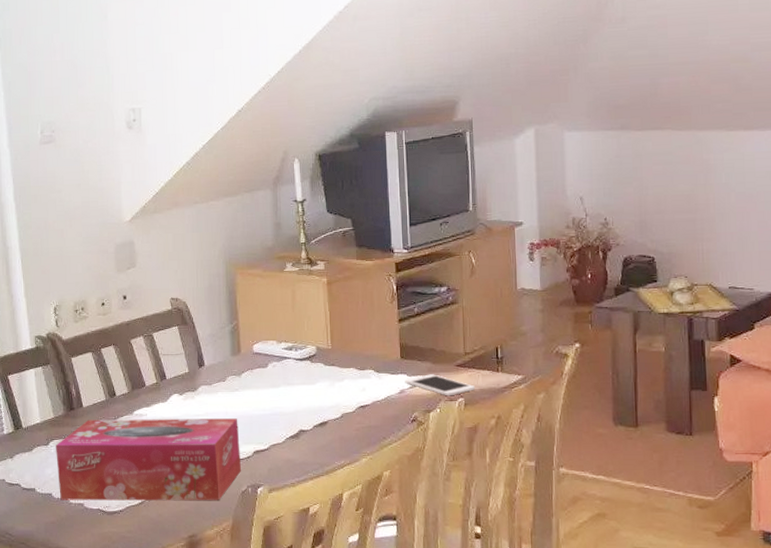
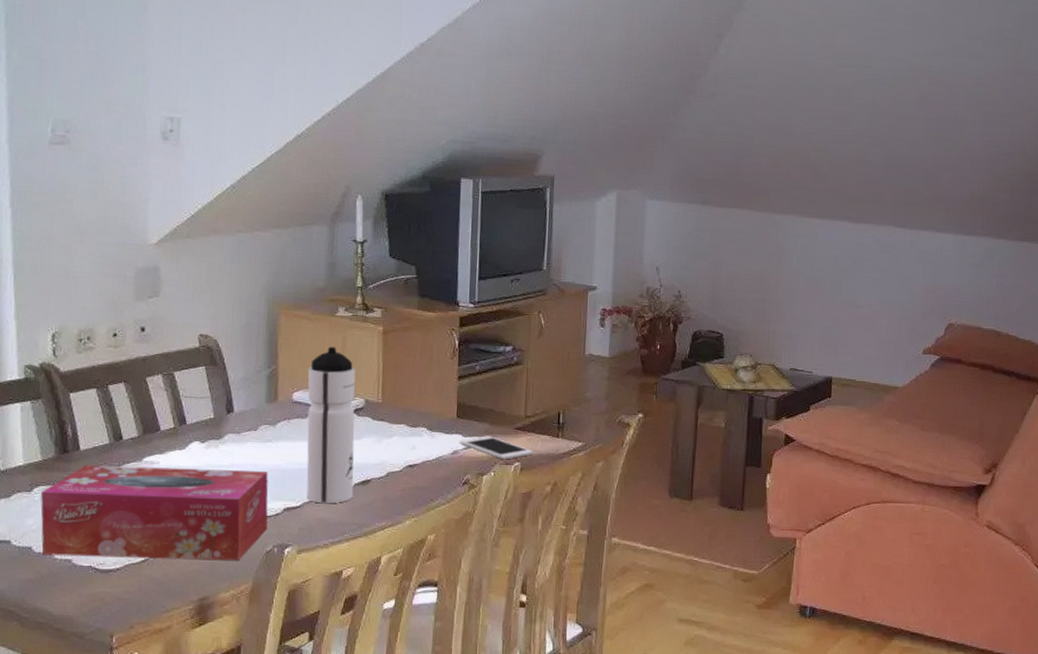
water bottle: none [264,300,313,446] -> present [306,346,356,504]

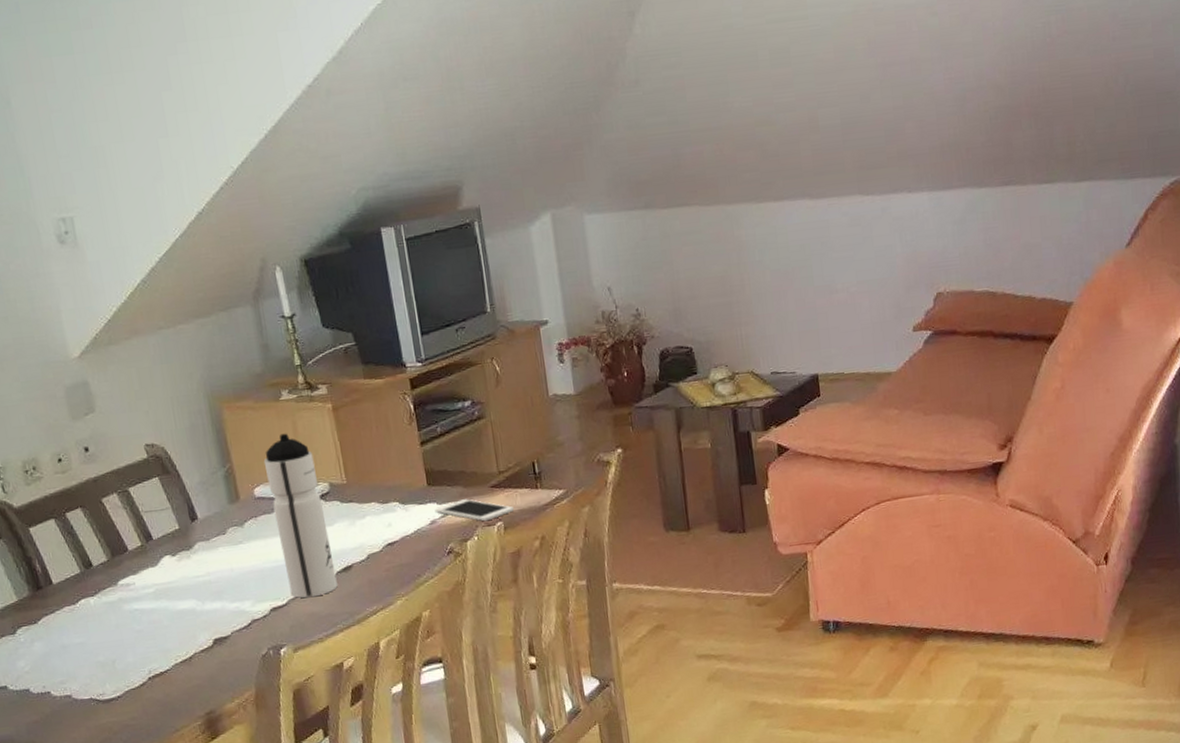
tissue box: present [40,465,269,560] -> none [25,574,259,695]

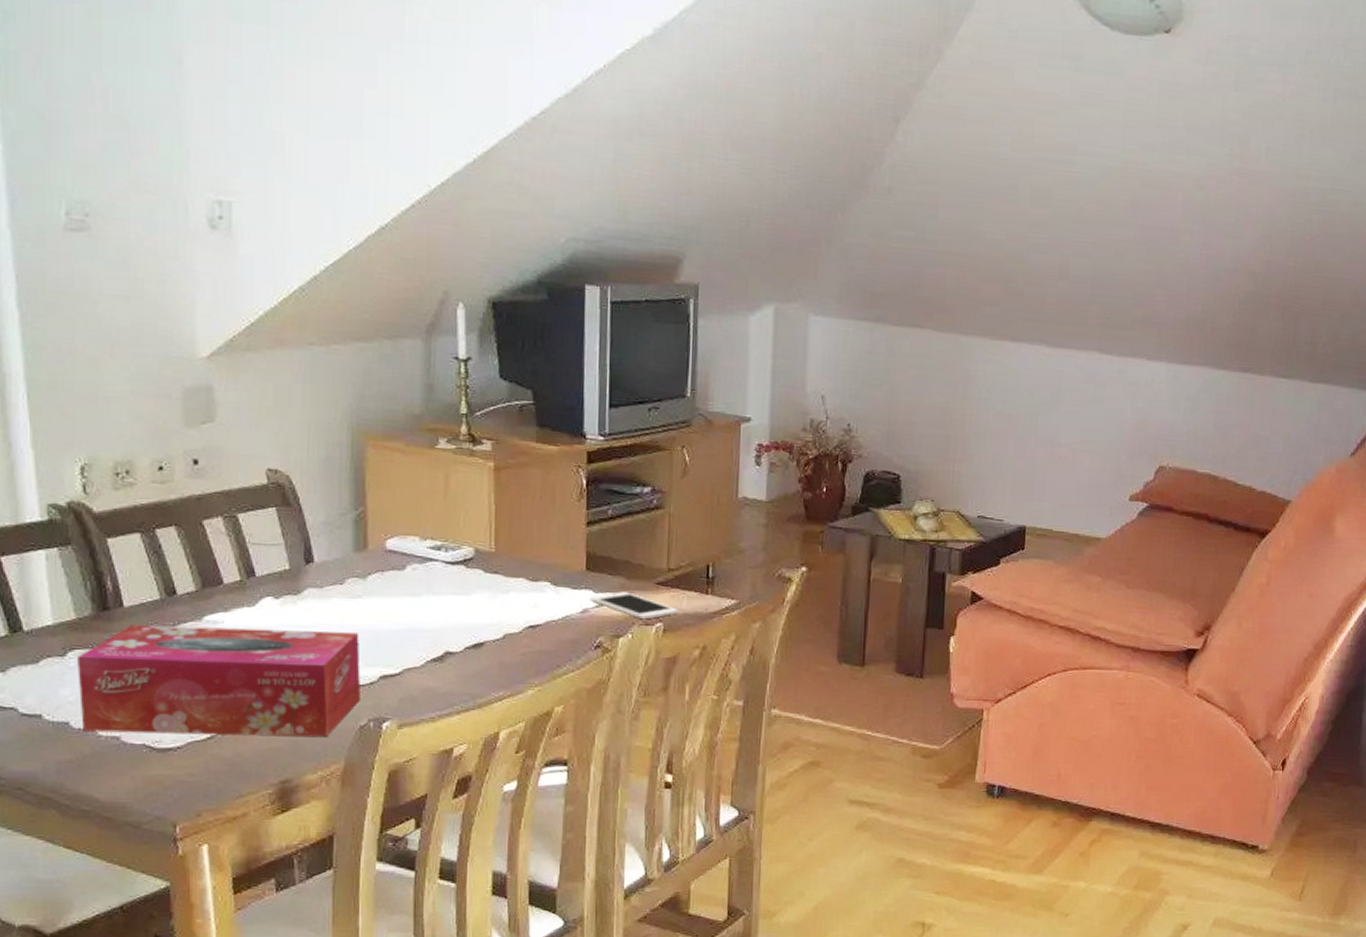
tissue box: none [25,574,259,695] -> present [77,624,362,736]
water bottle: present [263,433,338,598] -> none [403,485,464,671]

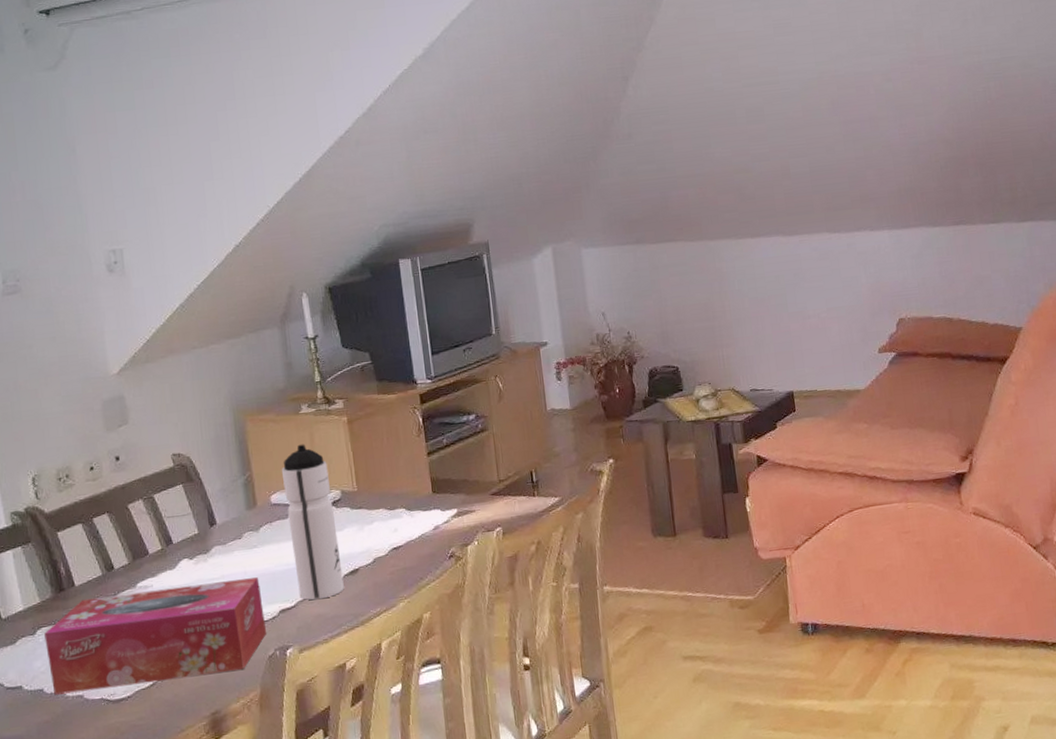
water bottle: none [403,485,464,671] -> present [281,444,344,600]
cell phone: present [589,591,677,620] -> none [438,506,512,527]

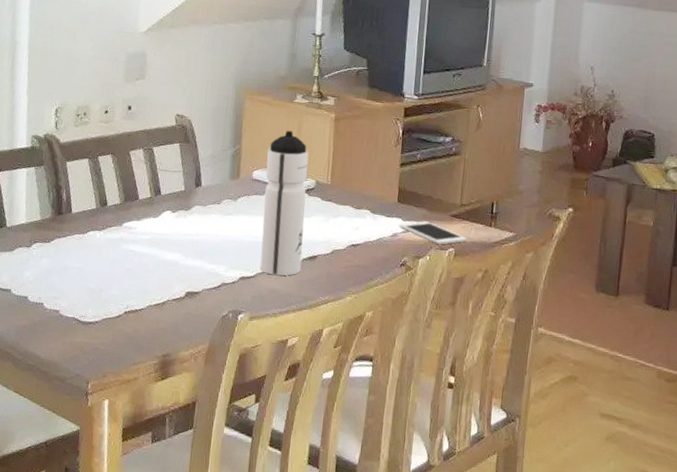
tissue box: present [44,577,267,695] -> none [36,226,228,322]
cell phone: none [438,506,512,527] -> present [398,221,466,245]

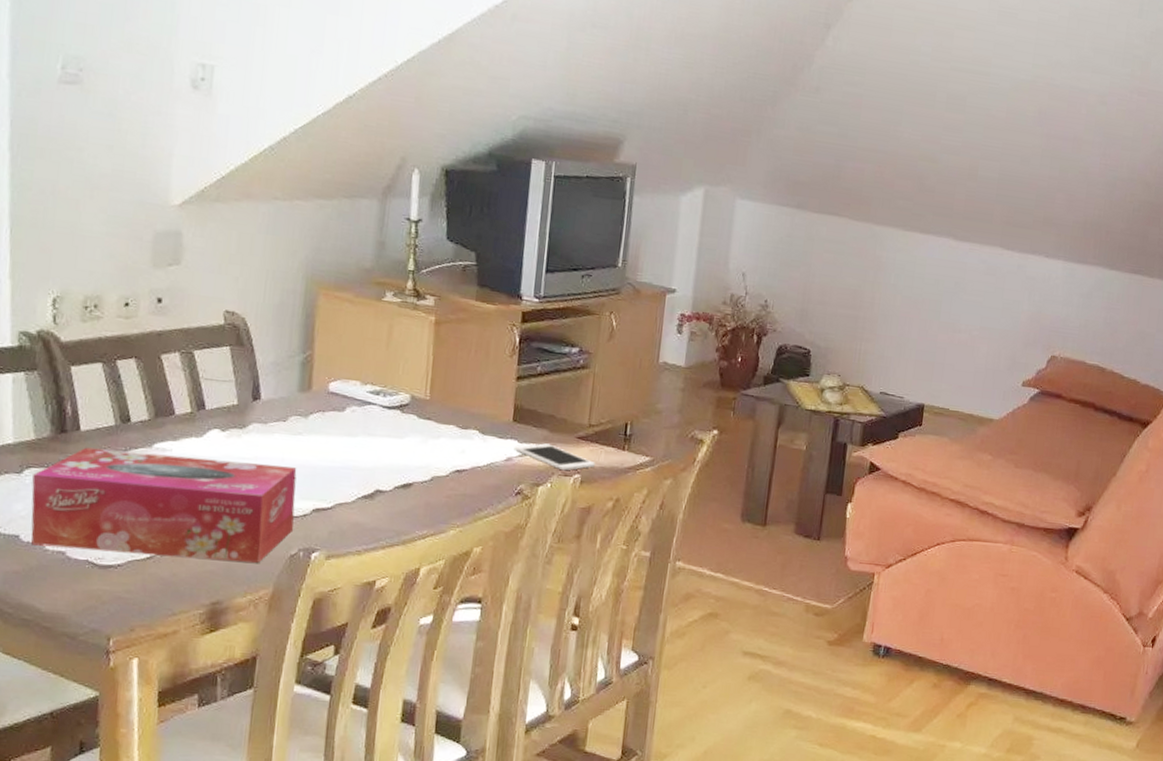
tissue box: none [36,226,228,322] -> present [31,447,297,563]
water bottle: present [260,130,309,276] -> none [339,334,402,507]

